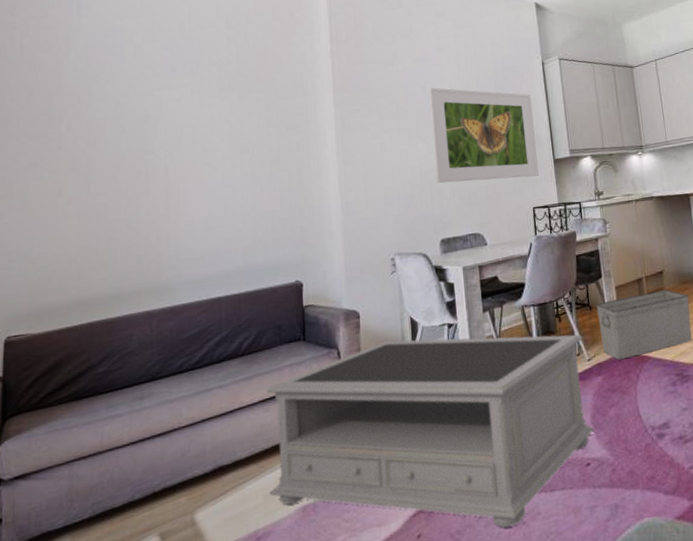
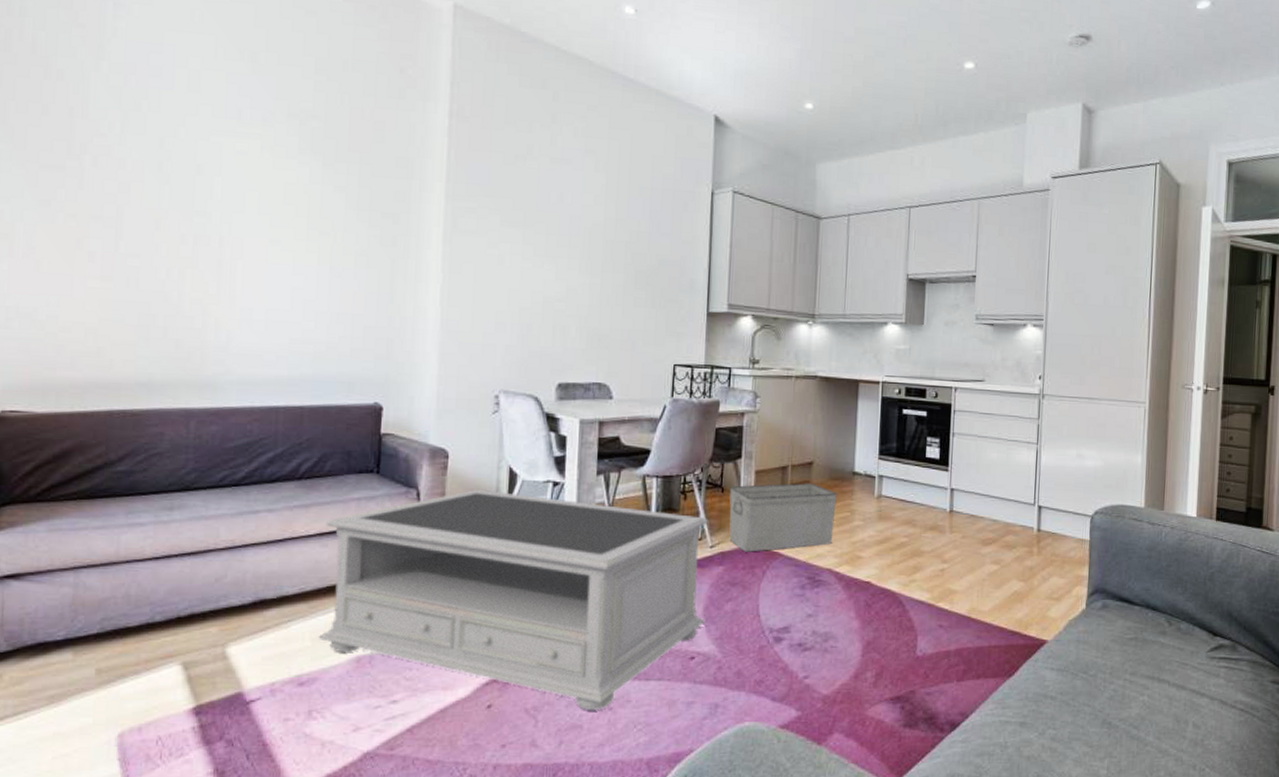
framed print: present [429,87,539,184] -> none [562,198,692,328]

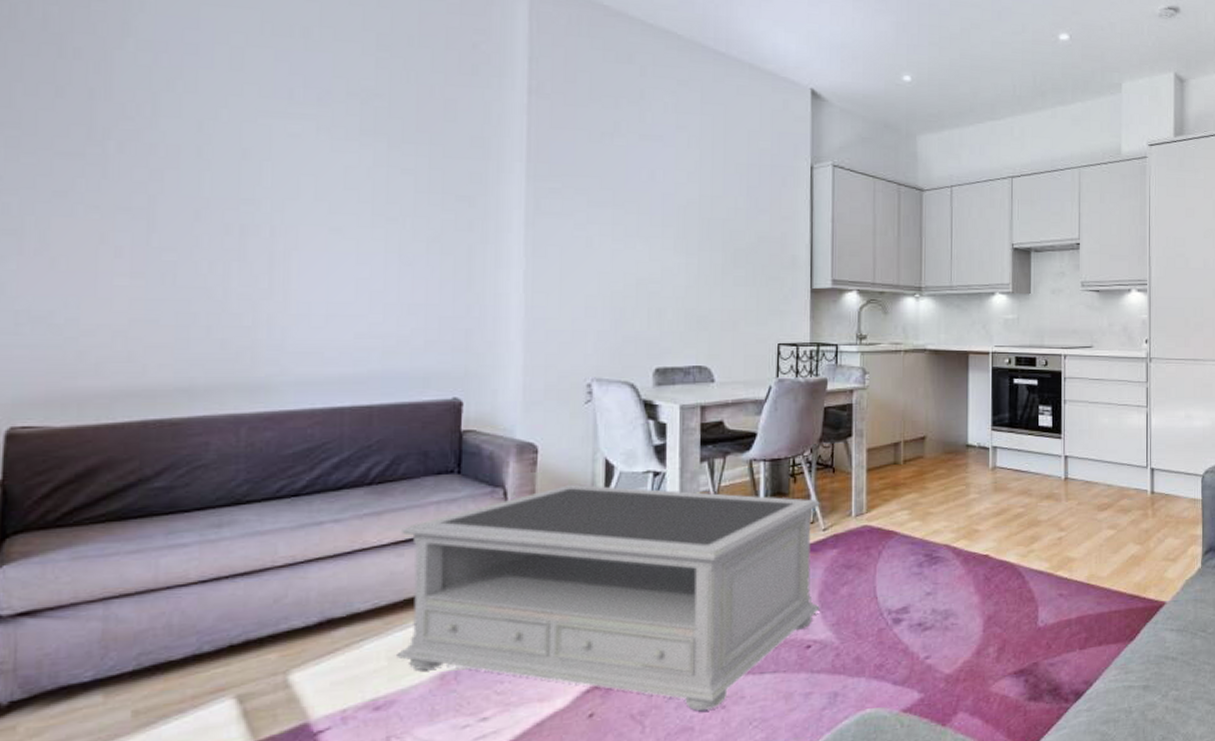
storage bin: present [729,483,837,552] -> none [840,458,951,533]

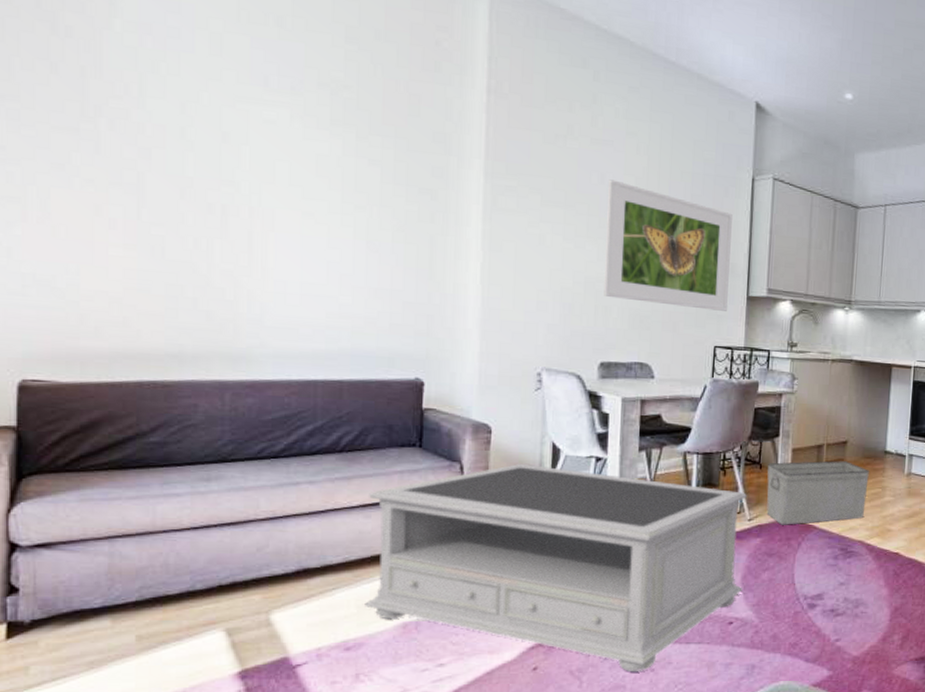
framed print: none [657,175,791,306] -> present [604,179,732,311]
storage bin: none [840,458,951,533] -> present [766,461,869,525]

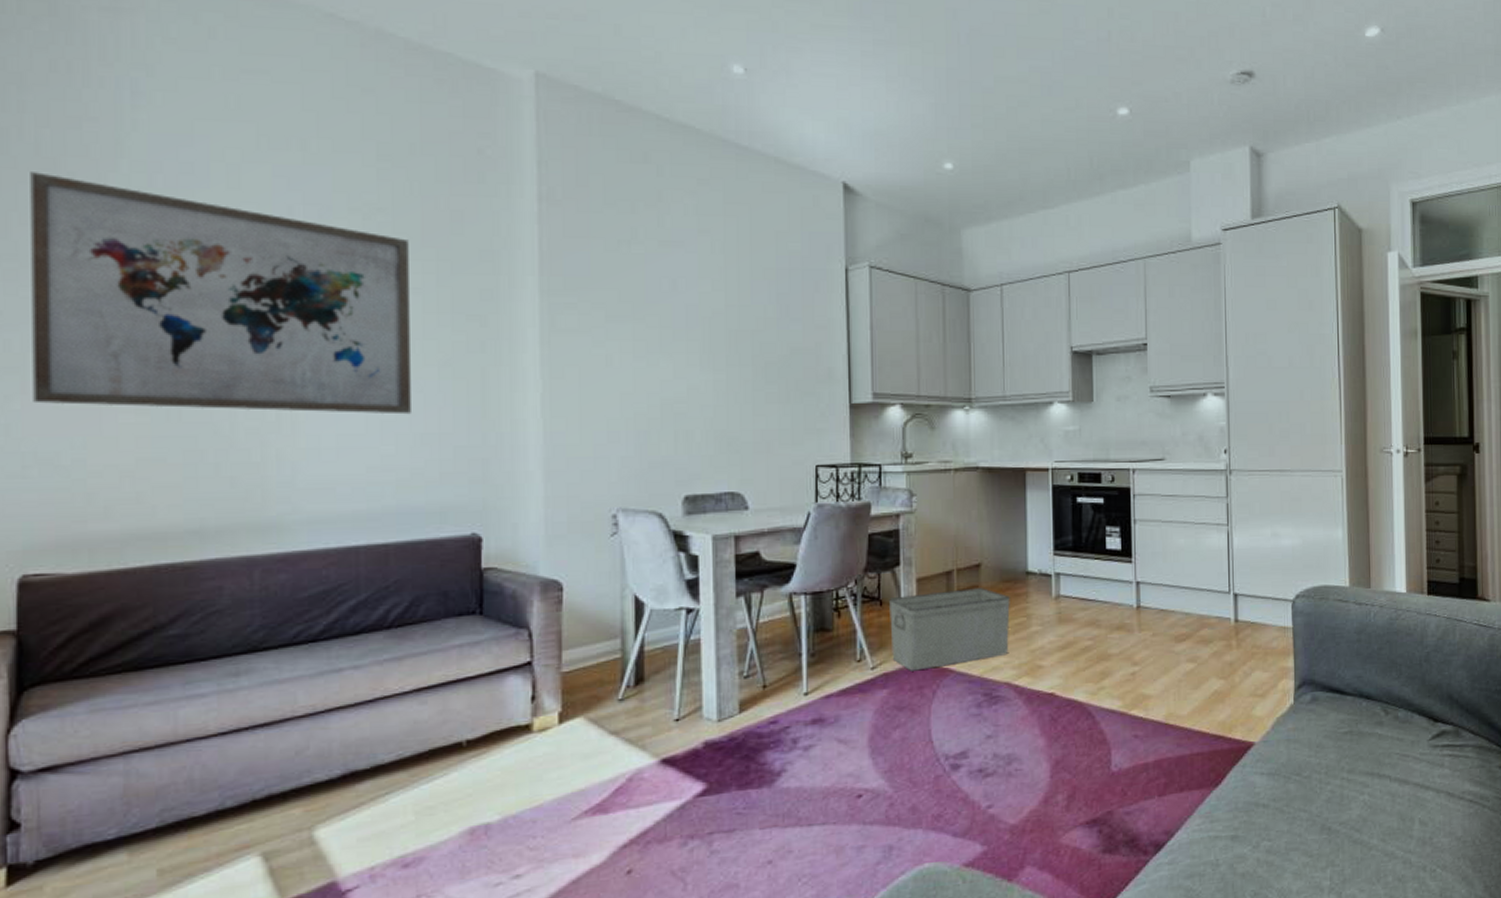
wall art: none [31,22,371,271] -> present [30,172,411,415]
coffee table: present [365,464,747,673] -> none [424,624,870,867]
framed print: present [604,179,732,311] -> none [682,285,827,424]

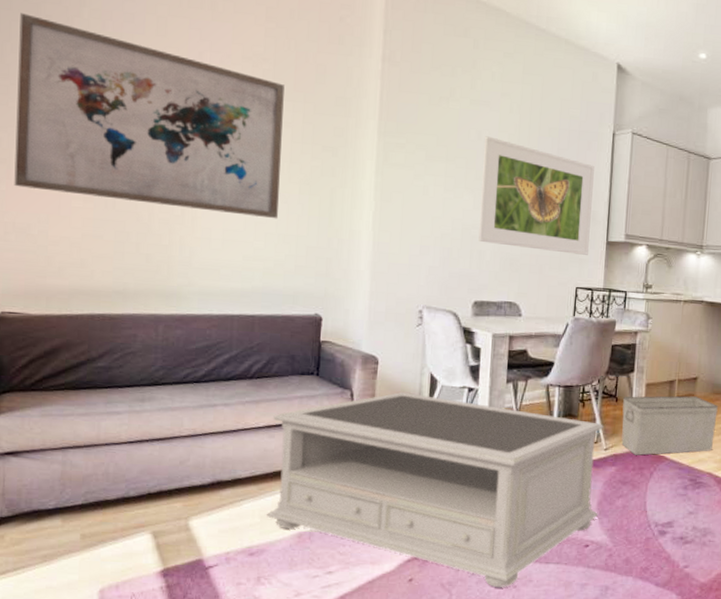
coffee table: none [424,624,870,867] -> present [267,392,603,588]
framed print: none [682,285,827,424] -> present [478,136,594,255]

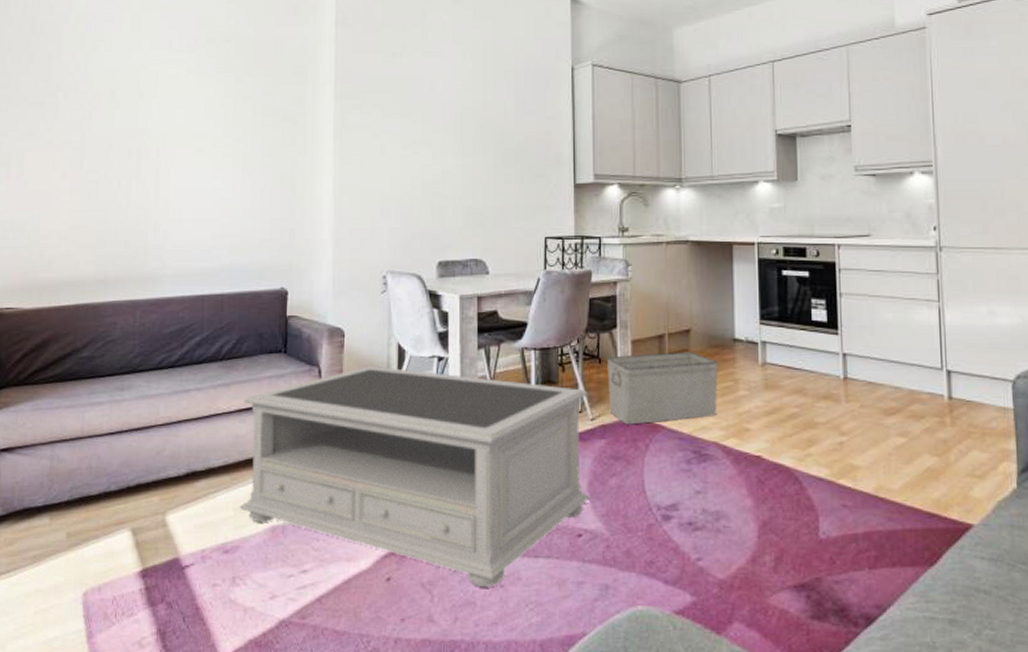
wall art: present [14,13,285,219] -> none [12,26,246,194]
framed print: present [478,136,594,255] -> none [439,87,555,201]

